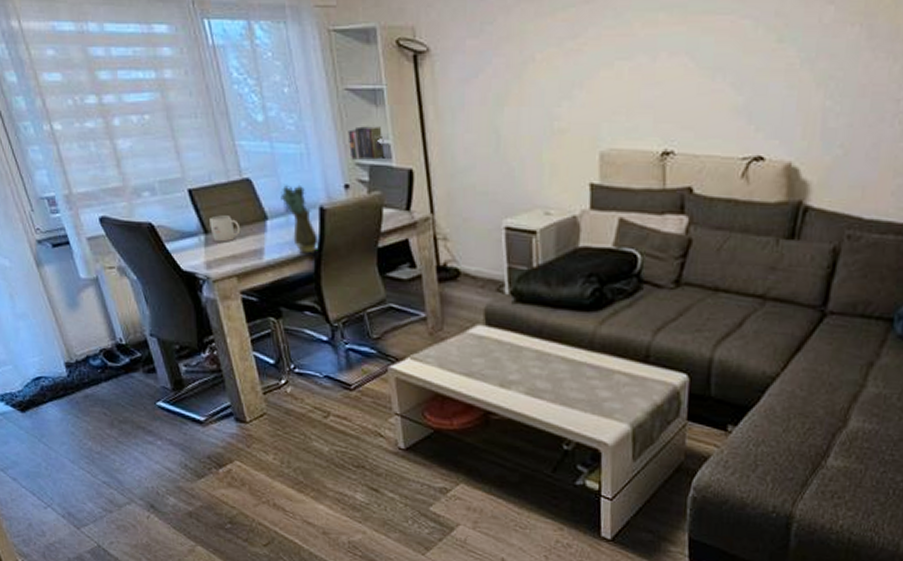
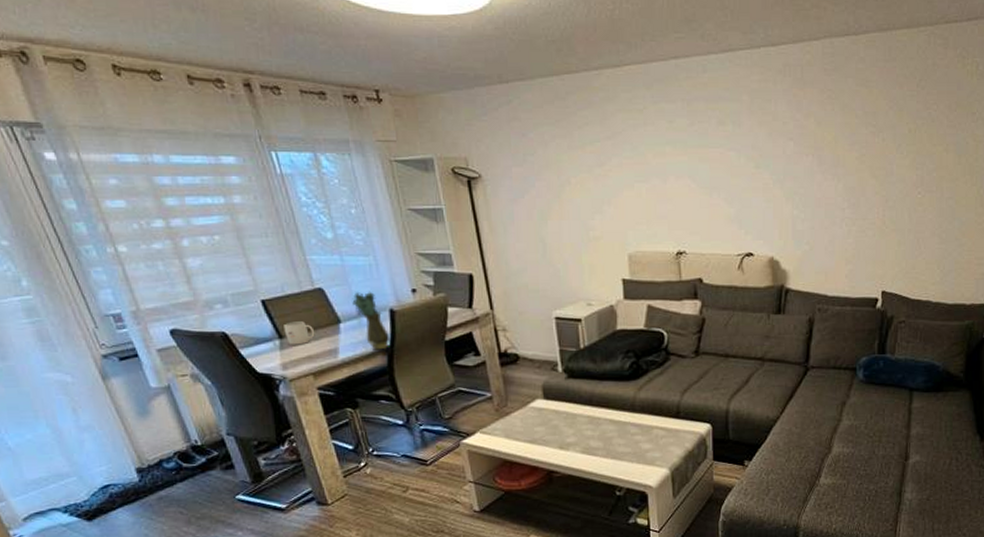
books: present [348,126,384,160] -> none [412,240,446,268]

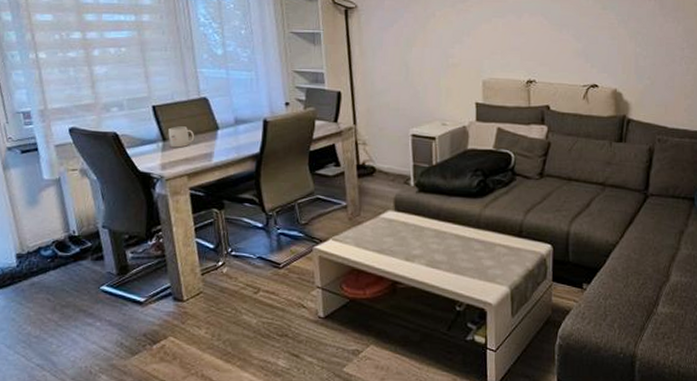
vase: present [352,291,391,350] -> none [231,102,261,156]

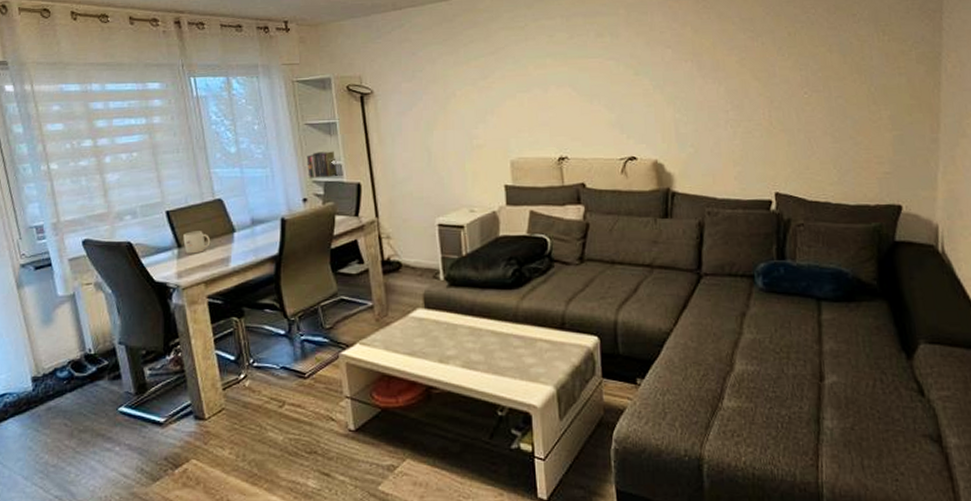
books: none [290,59,319,84] -> present [306,151,336,178]

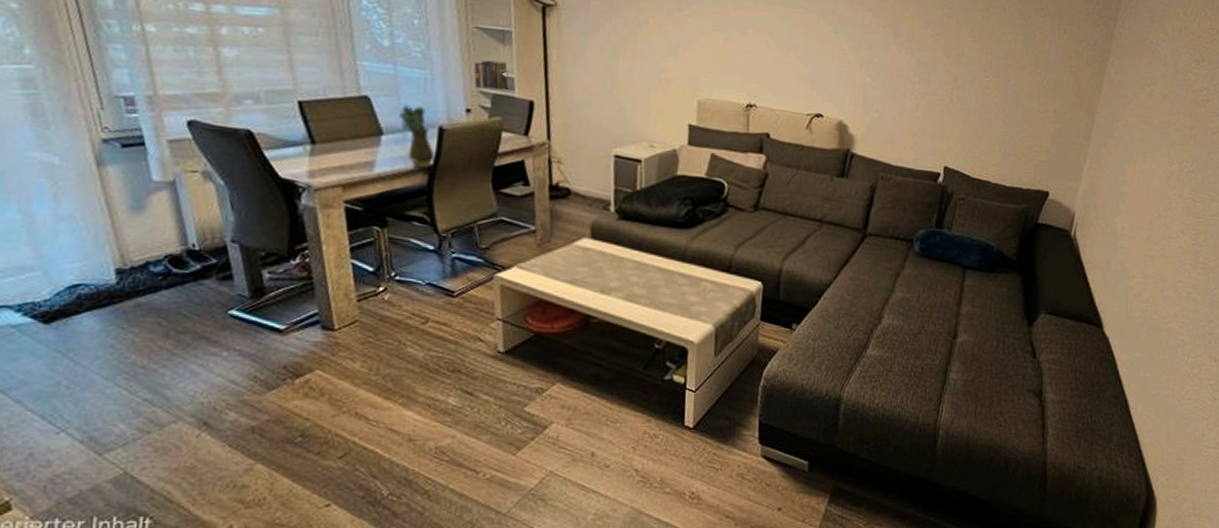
mug: present [183,231,211,254] -> none [318,127,353,153]
vase: none [247,201,280,259] -> present [399,104,435,168]

